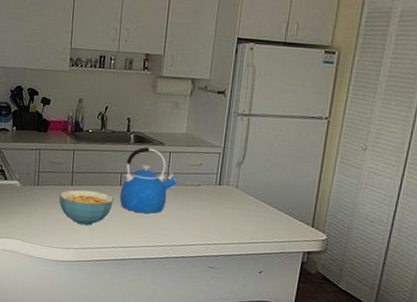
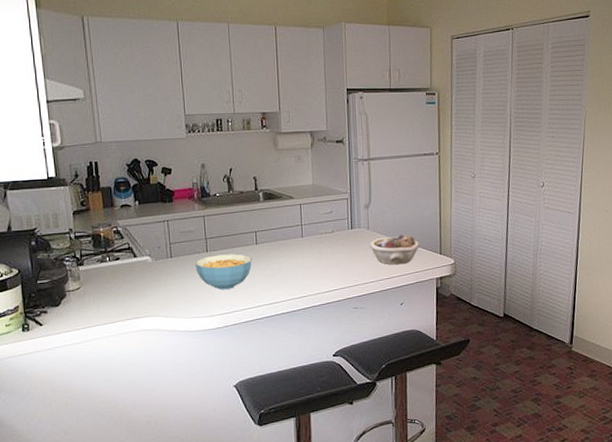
kettle: present [119,147,178,214] -> none [257,203,312,268]
succulent planter: none [235,199,291,231] -> present [369,235,420,265]

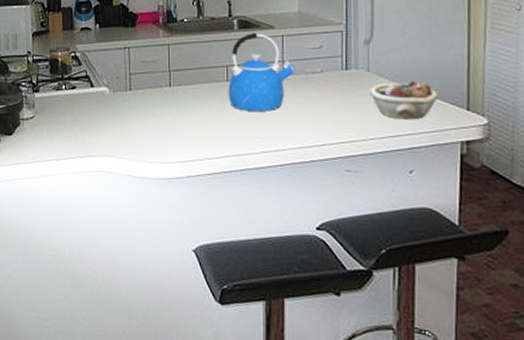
cereal bowl: present [195,254,252,290] -> none [156,91,221,132]
kettle: none [257,203,312,268] -> present [228,33,296,111]

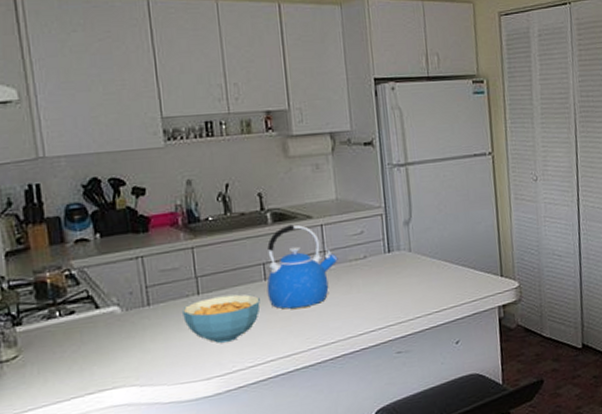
cereal bowl: none [156,91,221,132] -> present [182,294,260,343]
succulent planter: present [369,81,439,120] -> none [412,256,476,295]

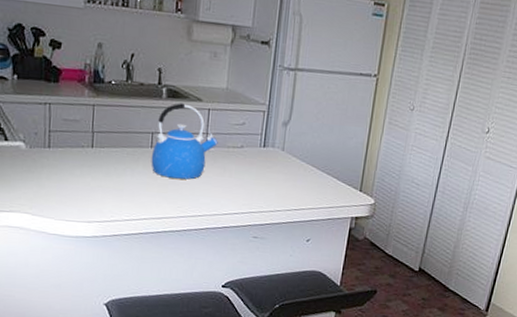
cereal bowl: present [182,294,260,343] -> none [76,152,144,194]

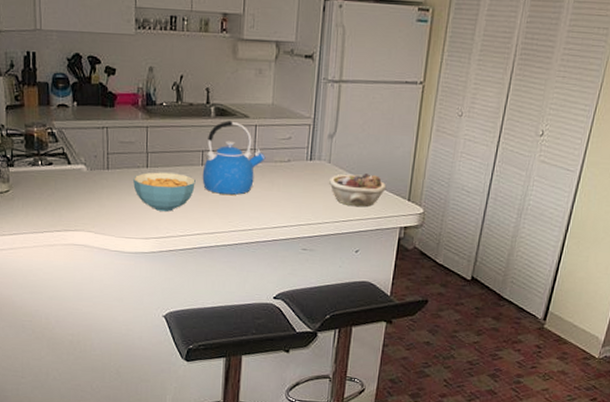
cereal bowl: none [76,152,144,194] -> present [133,172,196,212]
succulent planter: none [281,162,339,197] -> present [328,173,387,207]

